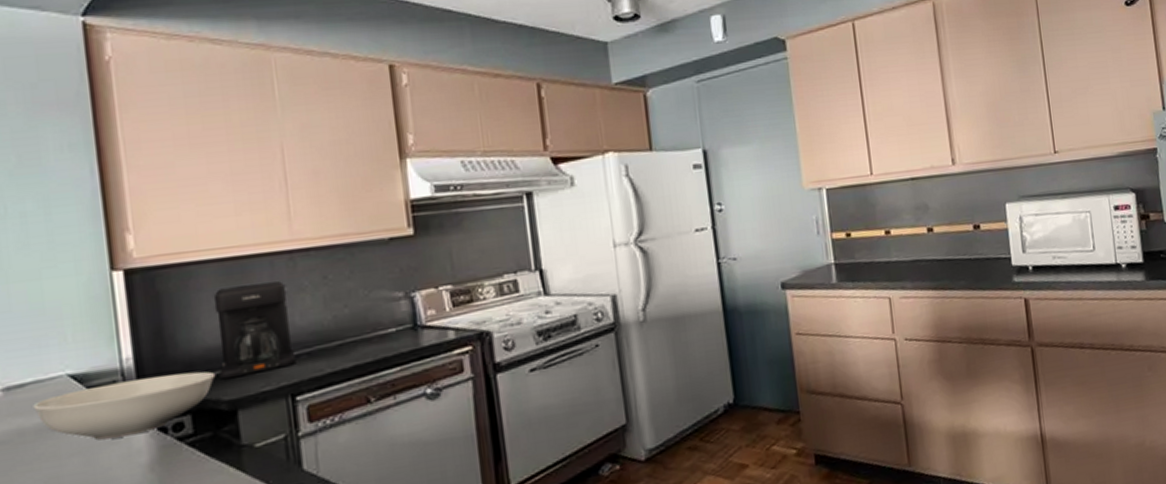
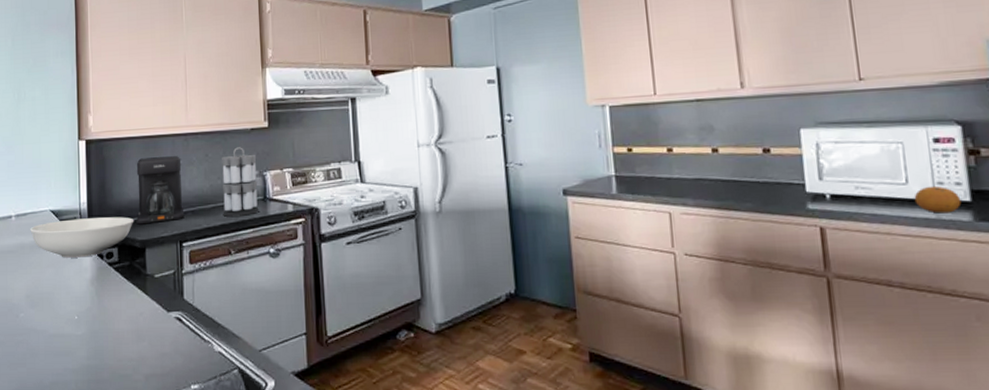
spice rack: none [348,263,408,356] -> present [222,147,259,218]
fruit: none [1100,250,1136,276] -> present [914,185,962,214]

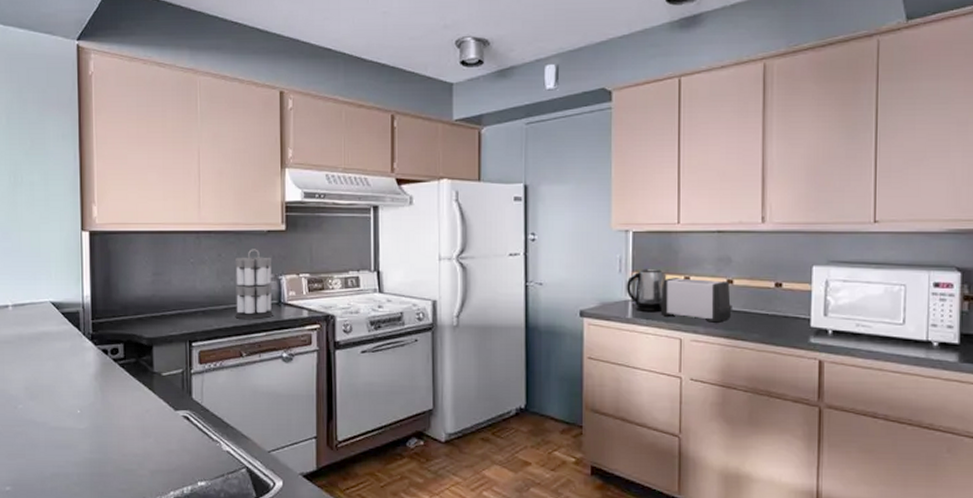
bowl: present [30,217,134,258] -> none [29,312,141,352]
coffee maker: present [136,156,185,225] -> none [144,254,195,322]
kettle: none [607,141,649,187] -> present [626,268,667,313]
toaster: none [644,149,721,195] -> present [660,278,732,324]
fruit: present [914,185,962,214] -> none [908,327,950,354]

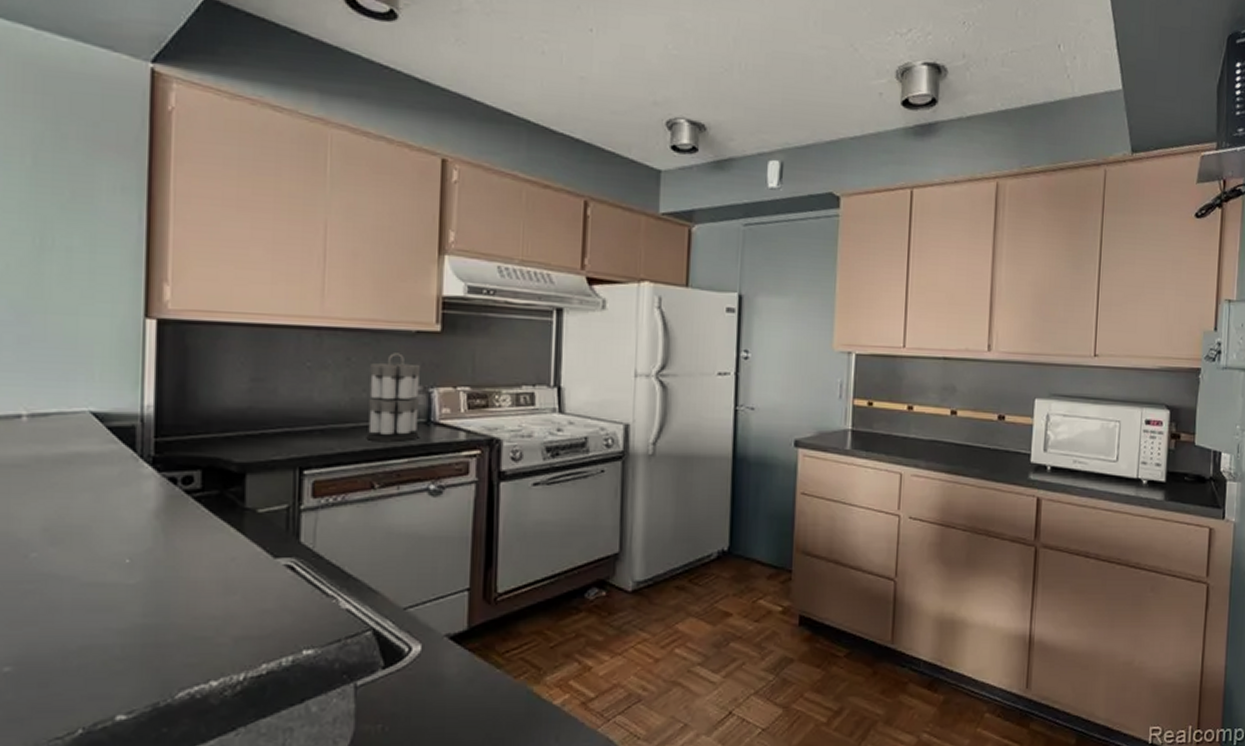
kettle: present [626,268,667,313] -> none [845,395,890,444]
toaster: present [660,278,732,324] -> none [881,406,955,458]

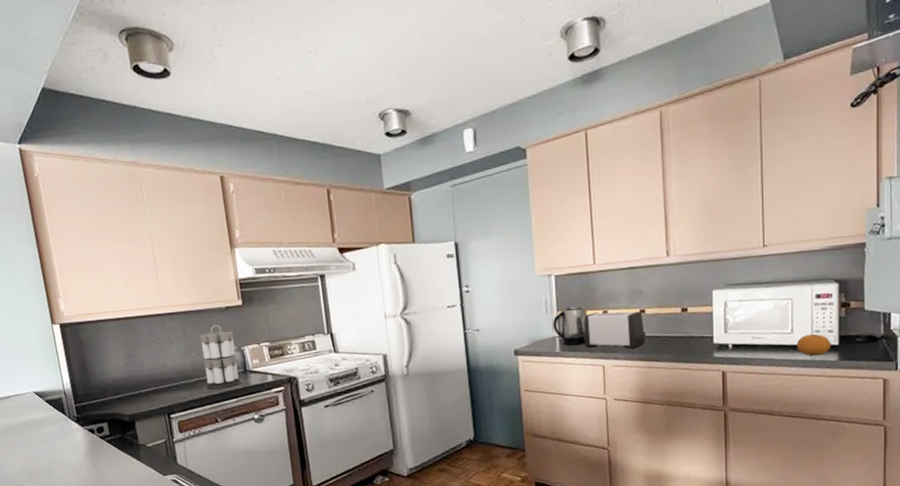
kettle: none [845,395,890,444] -> present [552,306,588,346]
toaster: none [881,406,955,458] -> present [583,311,646,350]
fruit: none [1120,465,1158,492] -> present [796,333,831,356]

